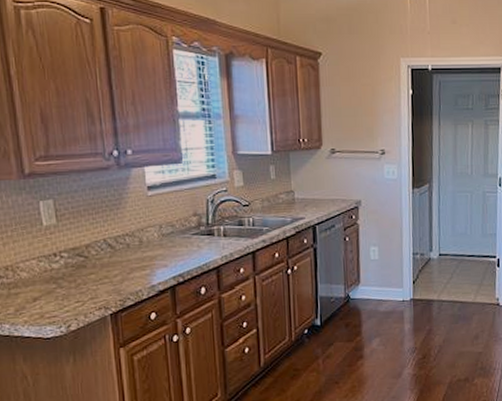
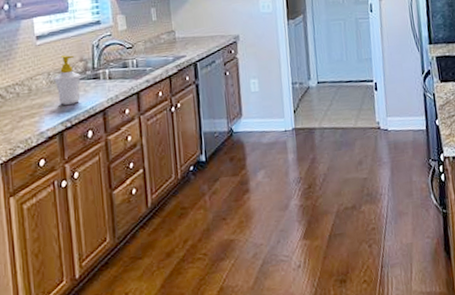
soap bottle: none [166,208,194,260] -> present [54,55,81,105]

